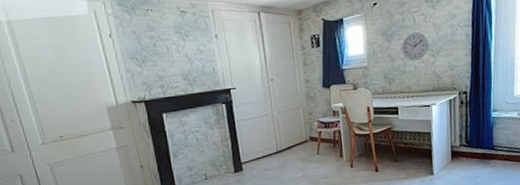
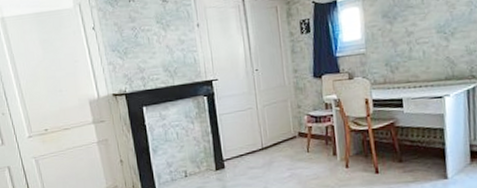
wall clock: present [401,32,429,61] -> none [406,12,440,46]

